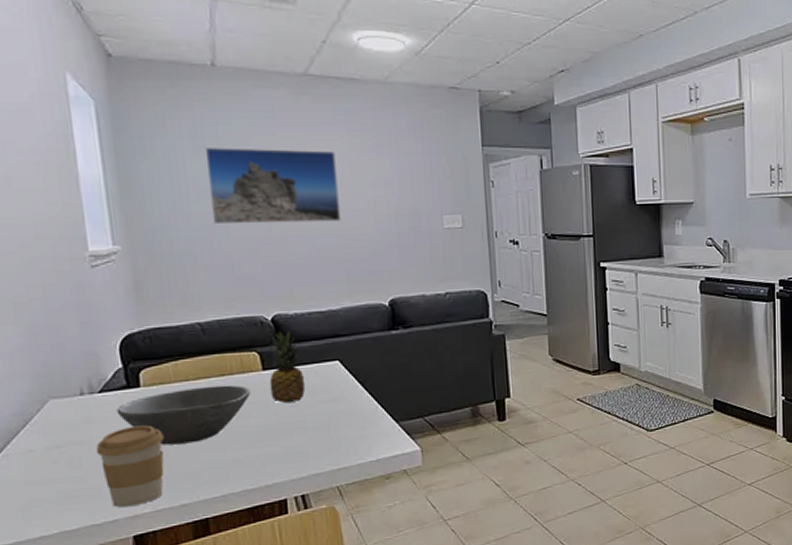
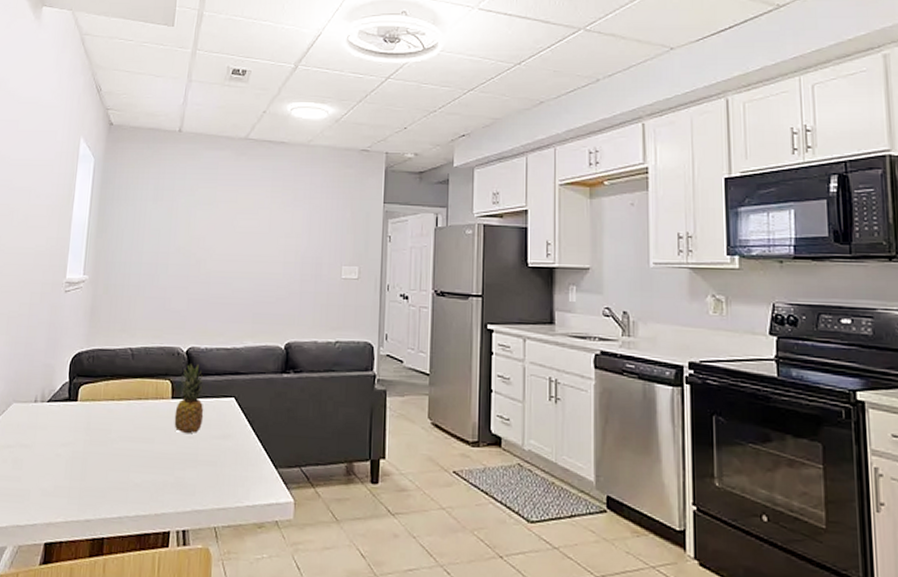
coffee cup: present [96,425,164,508] -> none [34,436,86,514]
bowl: present [116,385,251,446] -> none [56,407,159,461]
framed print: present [204,147,341,225] -> none [157,197,259,266]

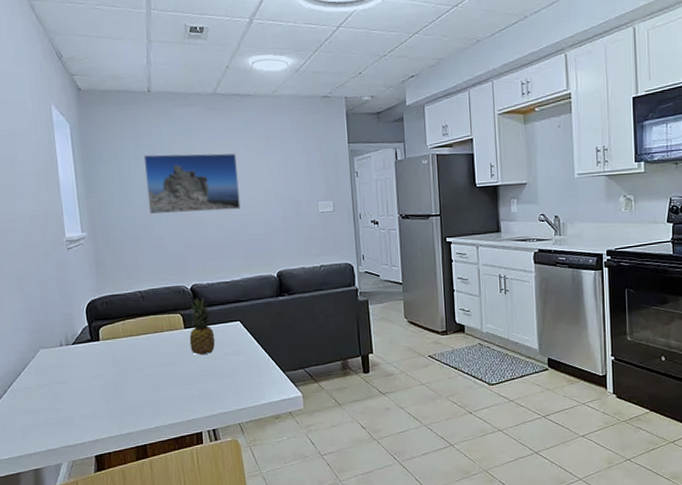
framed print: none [157,197,259,266] -> present [143,153,241,215]

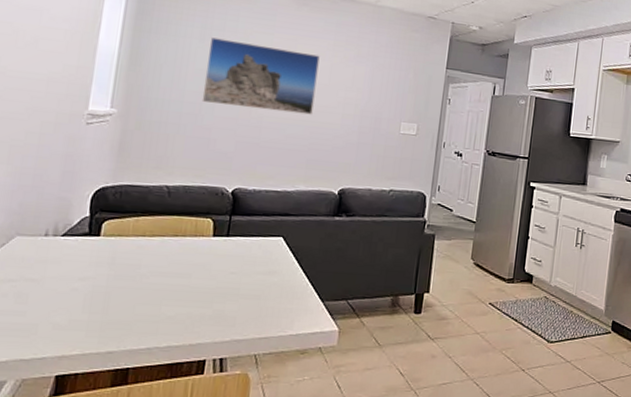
fruit: present [189,298,216,355] -> none [214,204,250,269]

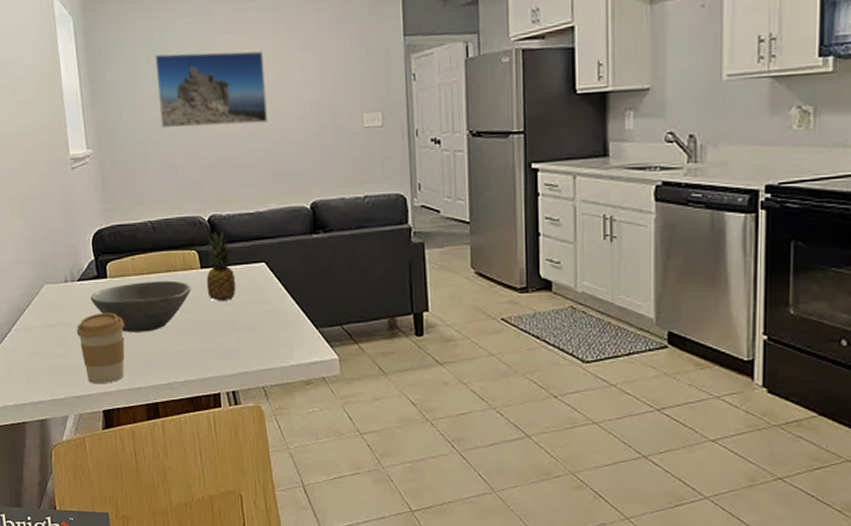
coffee cup: none [43,271,109,347] -> present [76,312,125,384]
bowl: none [72,243,198,295] -> present [90,280,192,332]
fruit: none [214,204,250,269] -> present [206,232,237,300]

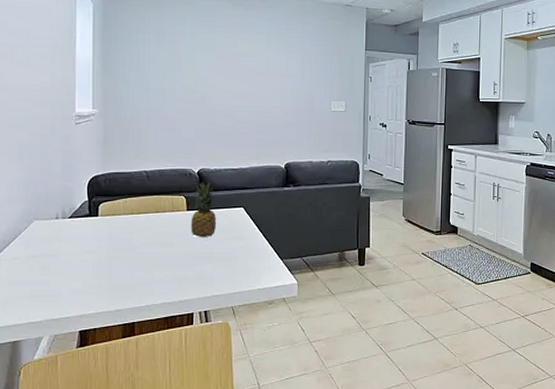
coffee cup: present [76,312,125,384] -> none [61,246,110,308]
bowl: present [90,280,192,332] -> none [79,220,177,263]
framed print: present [154,51,268,129] -> none [164,41,257,101]

